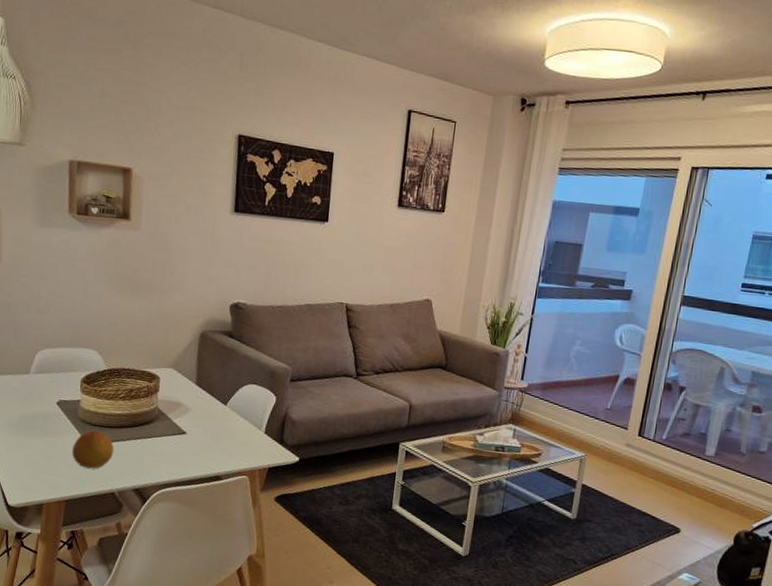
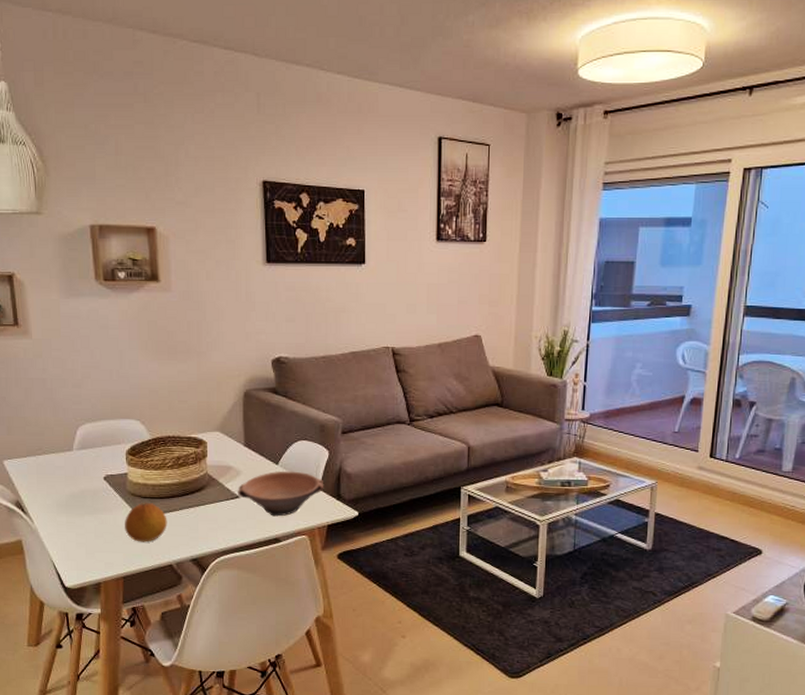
bowl: none [185,411,269,455] -> present [238,471,324,517]

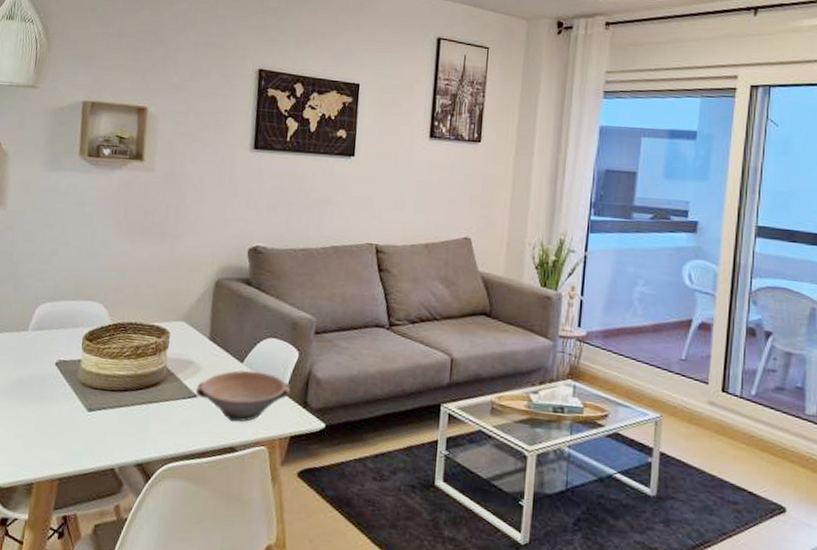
fruit: present [125,503,167,542] -> none [69,394,116,440]

